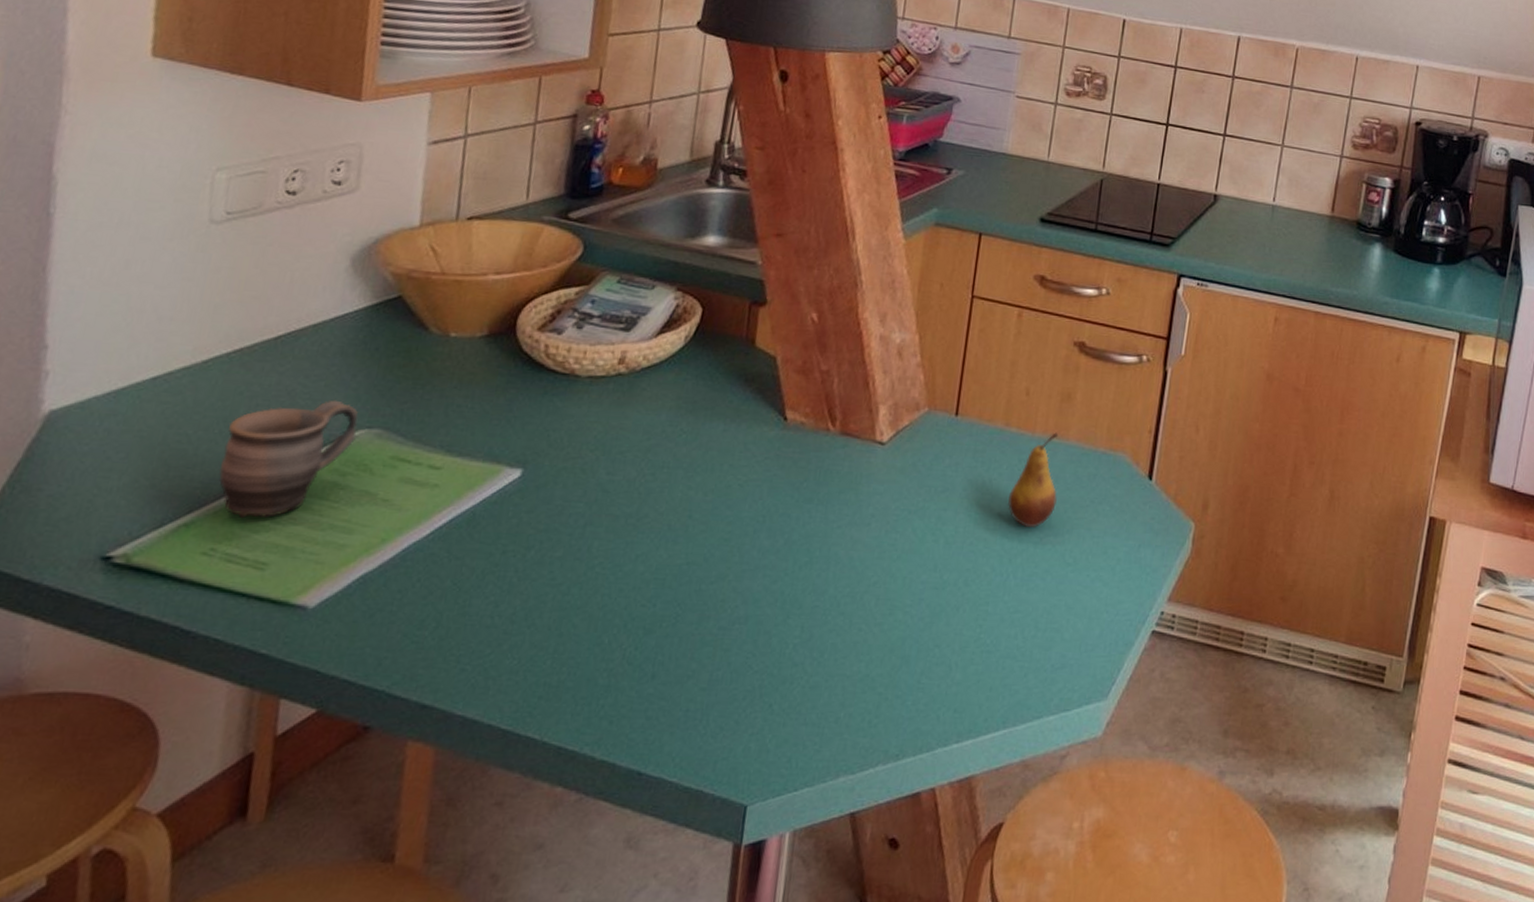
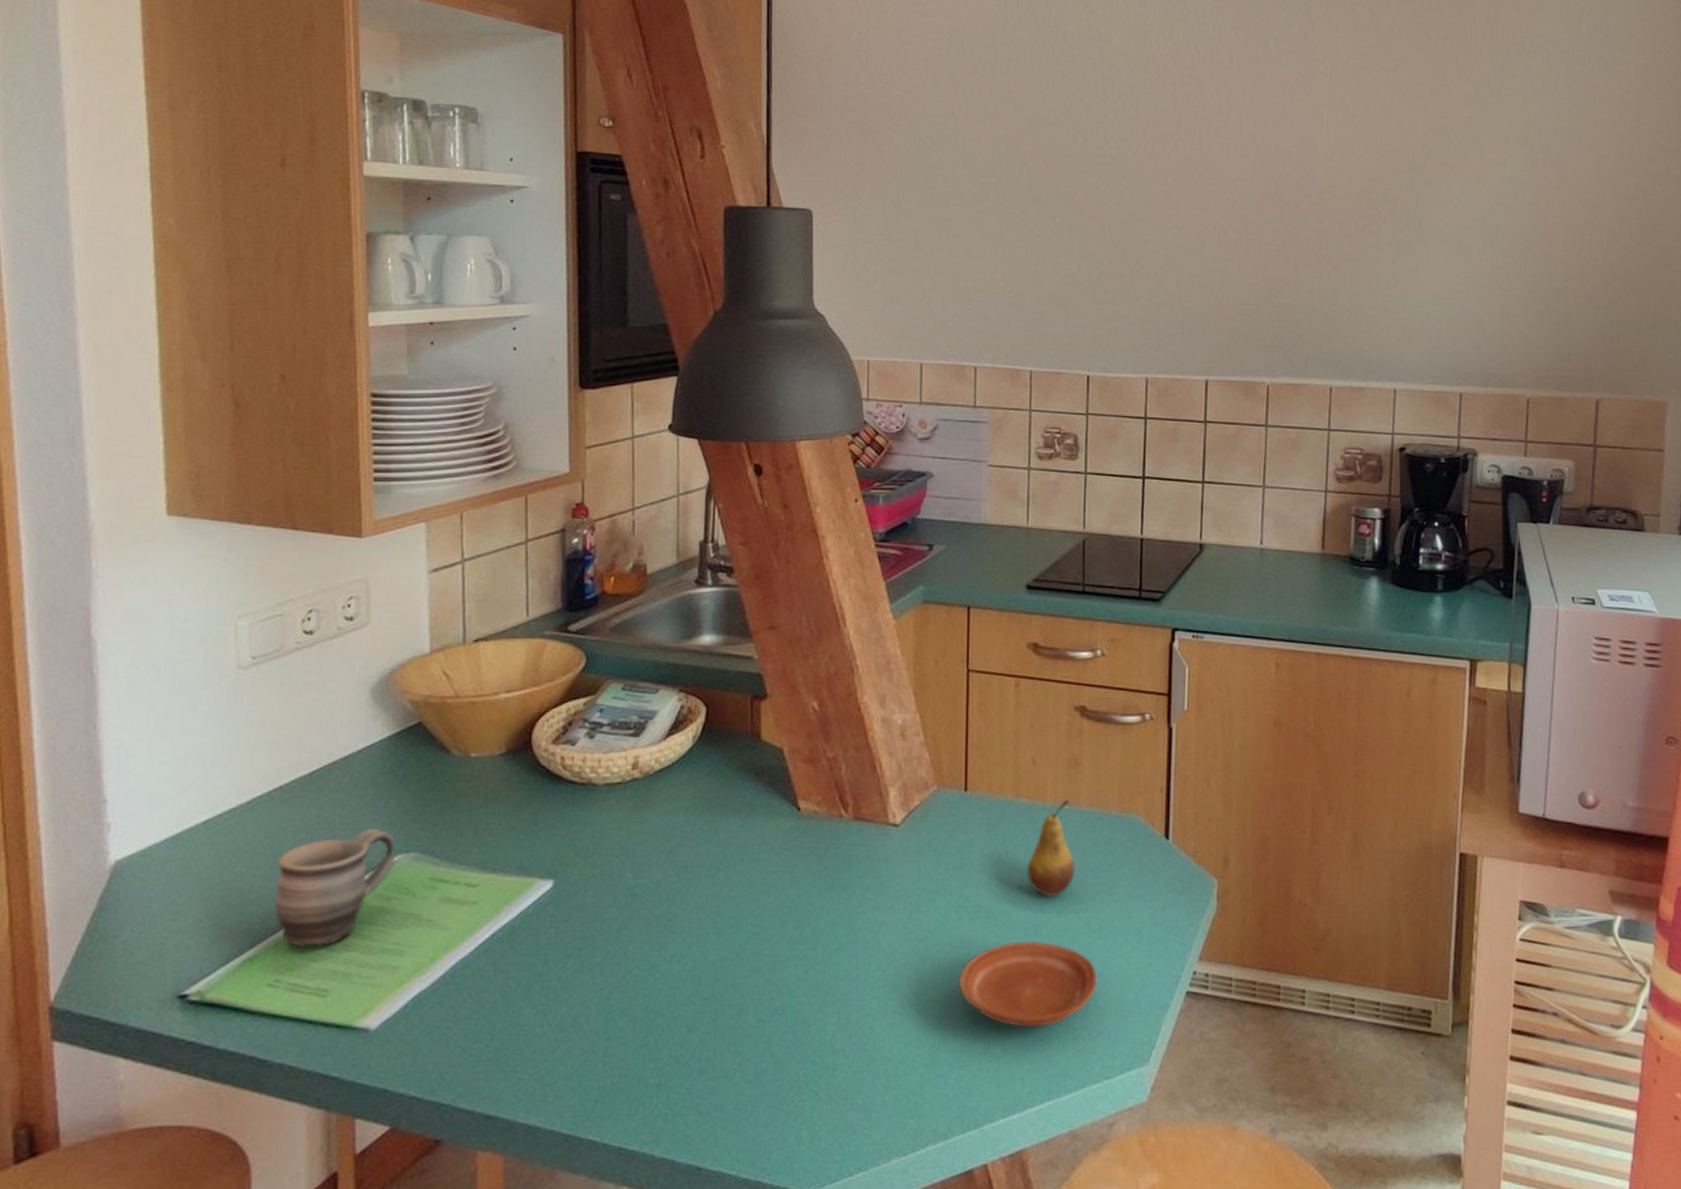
plate: none [926,568,1067,655] -> present [957,940,1098,1028]

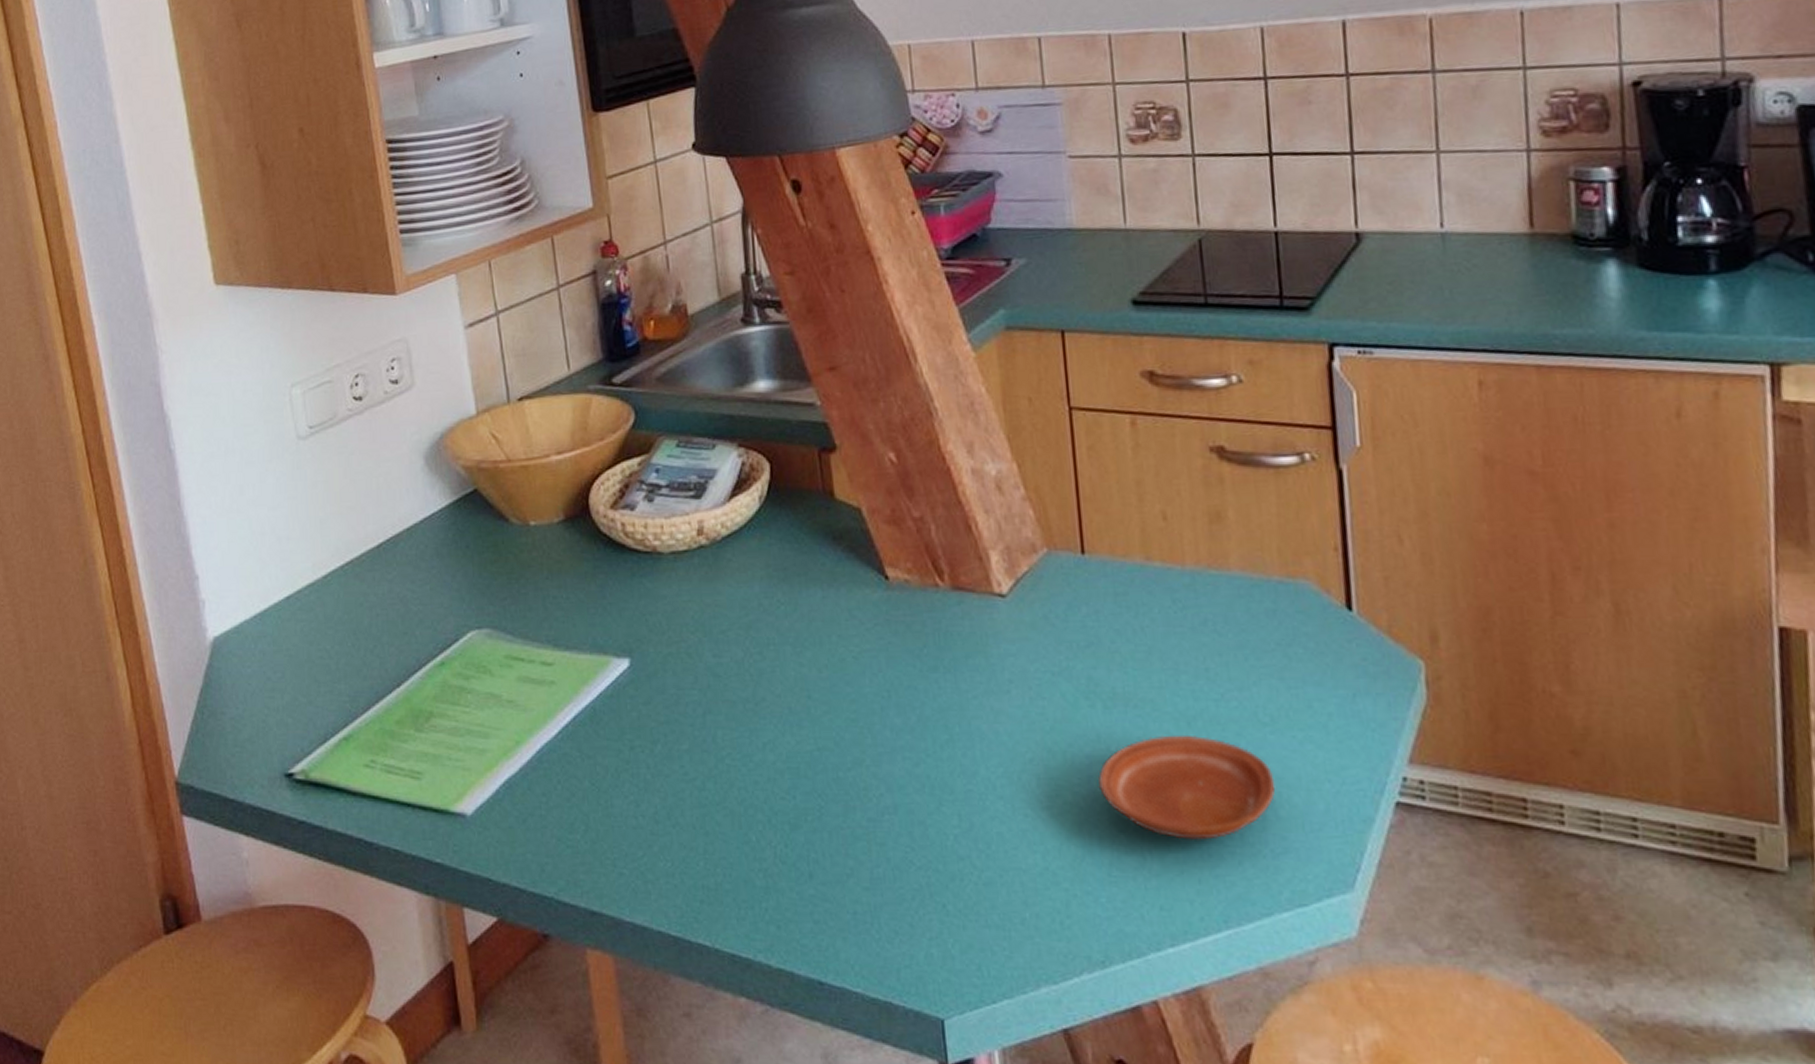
mug: present [274,828,395,948] -> none [359,602,469,728]
fruit: present [1027,799,1075,898] -> none [1169,562,1232,683]

